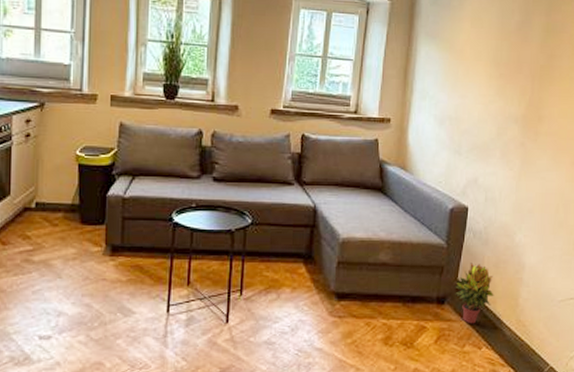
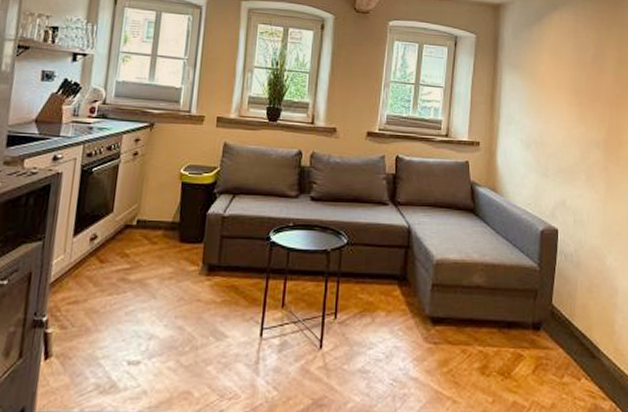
potted plant: present [454,263,494,324] -> none [549,286,590,353]

